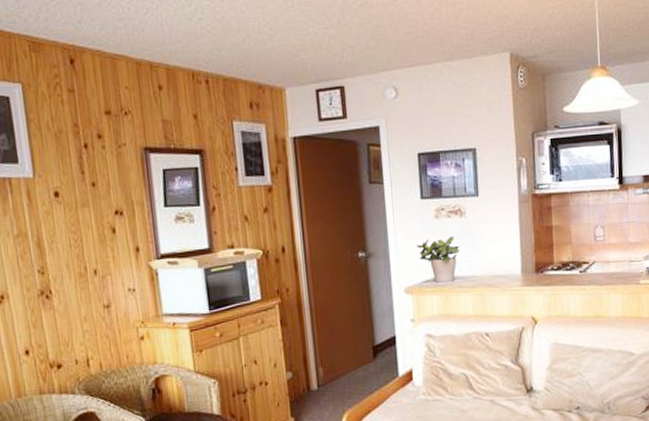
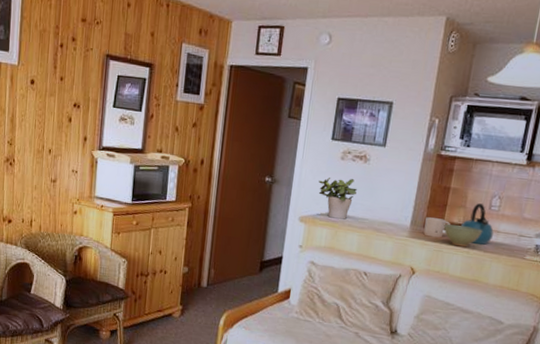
mug: none [535,260,561,282] -> present [423,217,451,239]
bowl: none [554,262,593,285] -> present [443,224,482,247]
kettle: none [572,236,604,280] -> present [461,203,494,246]

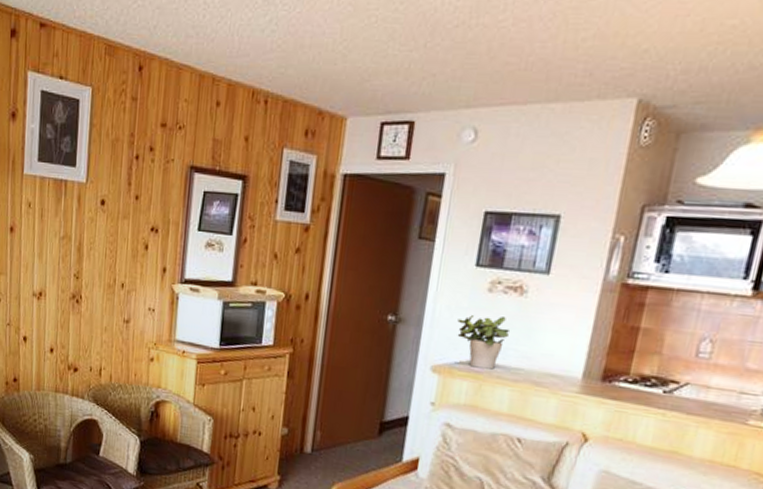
mug: present [423,217,451,239] -> none [600,367,639,396]
bowl: present [443,224,482,247] -> none [629,376,685,408]
kettle: present [461,203,494,246] -> none [654,348,702,406]

